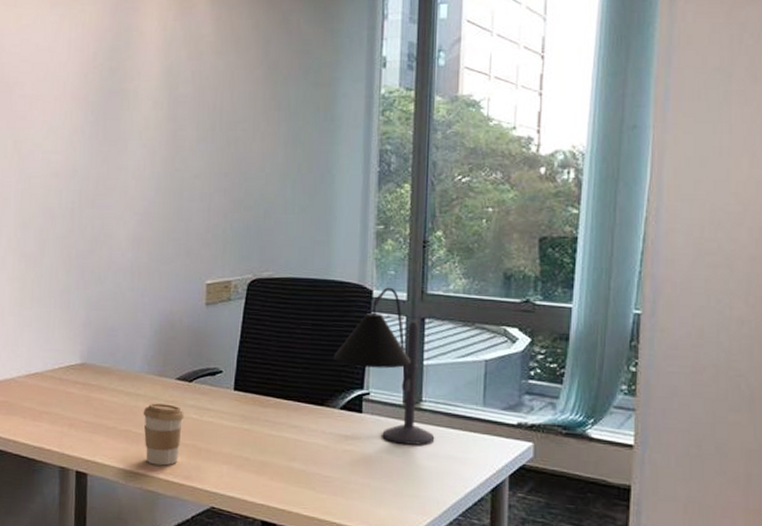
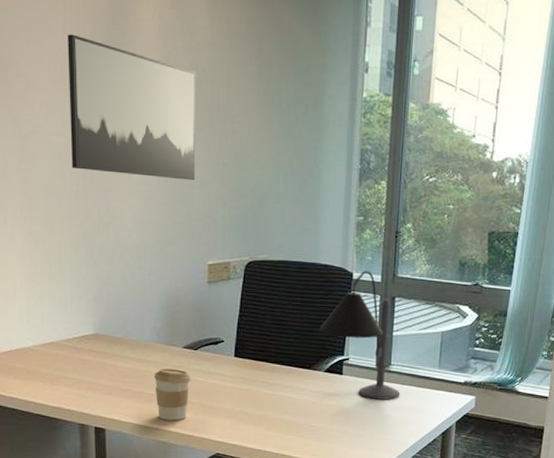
wall art: none [68,53,199,193] -> present [68,34,196,181]

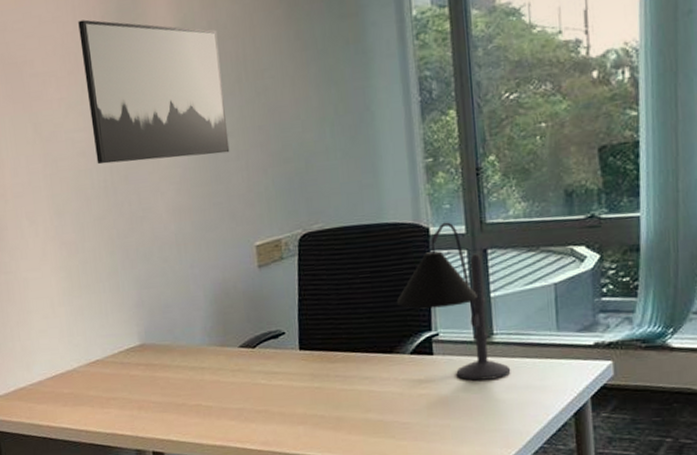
coffee cup: present [154,368,191,421] -> none [210,373,253,435]

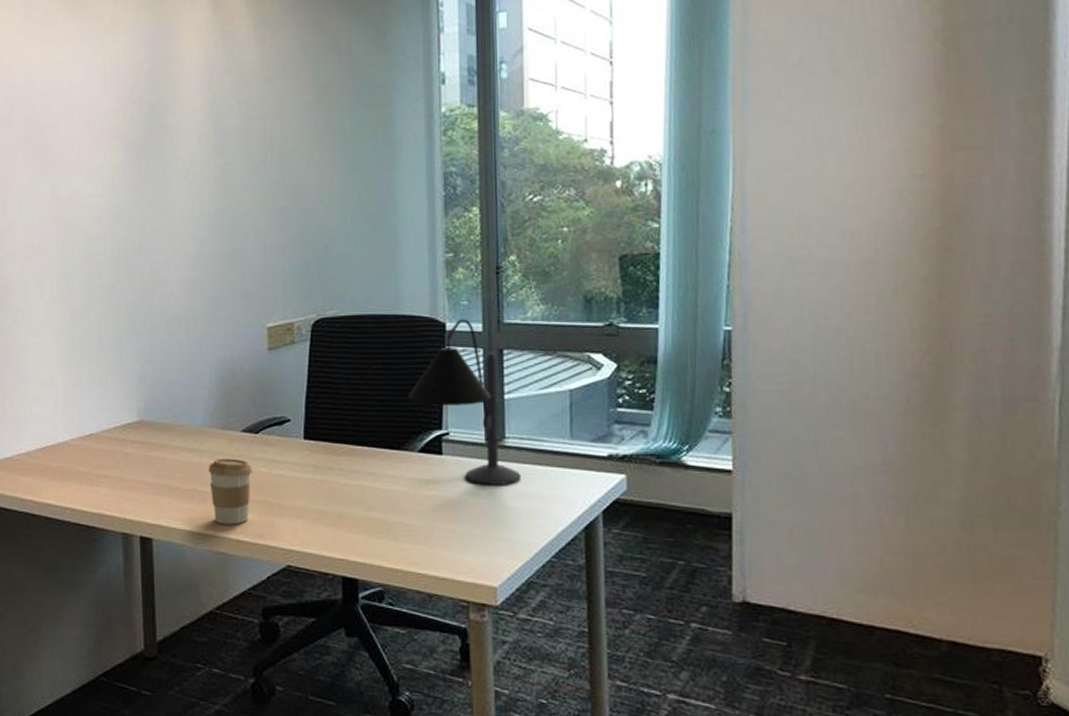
wall art: present [78,19,230,165] -> none [107,88,249,232]
coffee cup: none [210,373,253,435] -> present [208,459,252,525]

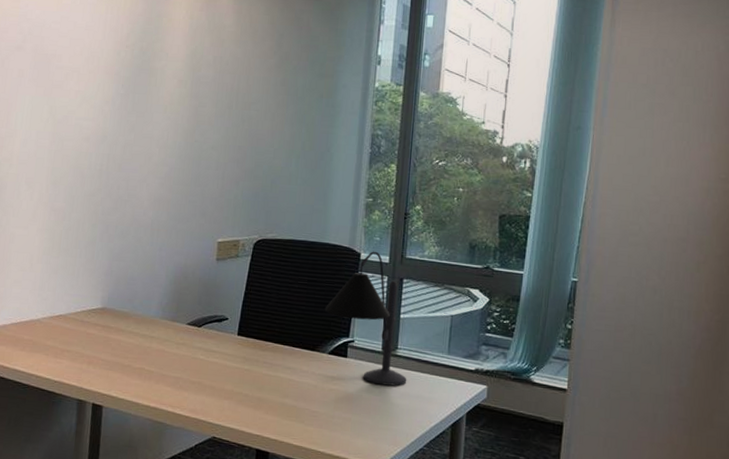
coffee cup: present [208,459,252,525] -> none [156,345,193,400]

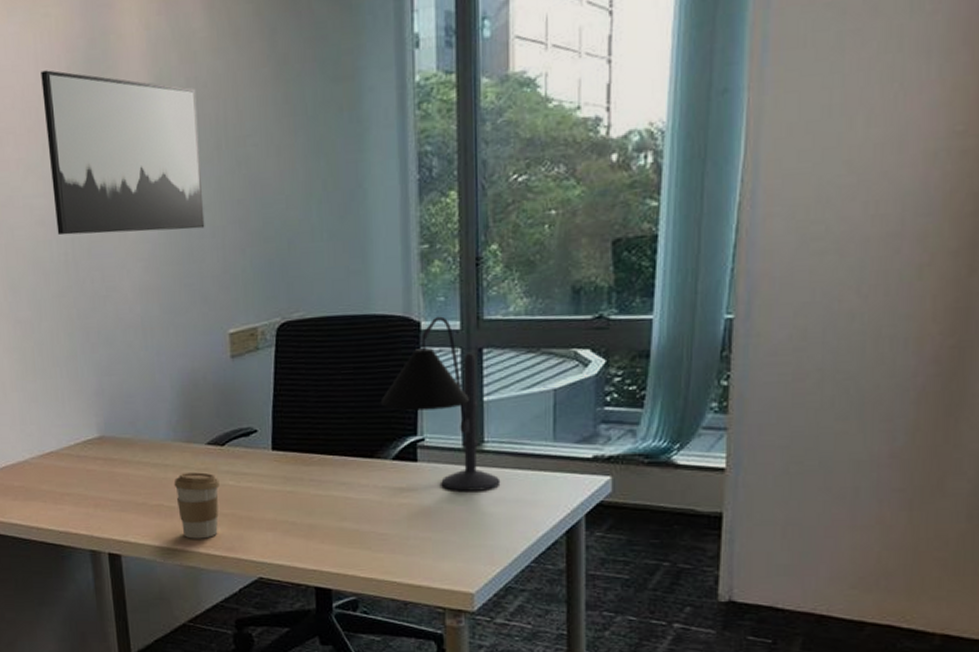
wall art: none [98,33,220,162] -> present [41,70,205,236]
coffee cup: none [156,345,193,400] -> present [174,472,220,539]

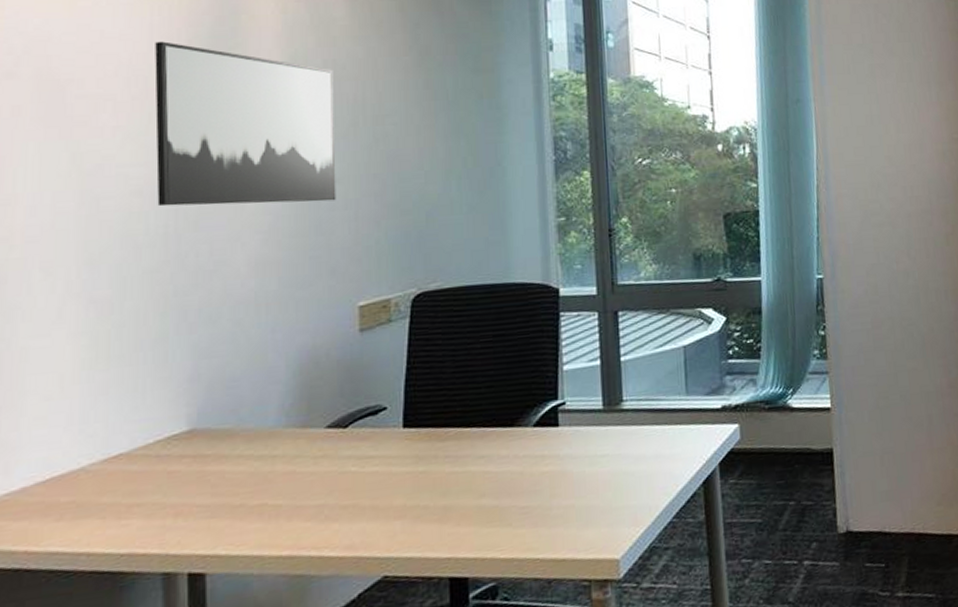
coffee cup: present [174,472,220,539] -> none [282,460,340,542]
desk lamp: present [380,316,501,491] -> none [520,283,640,453]

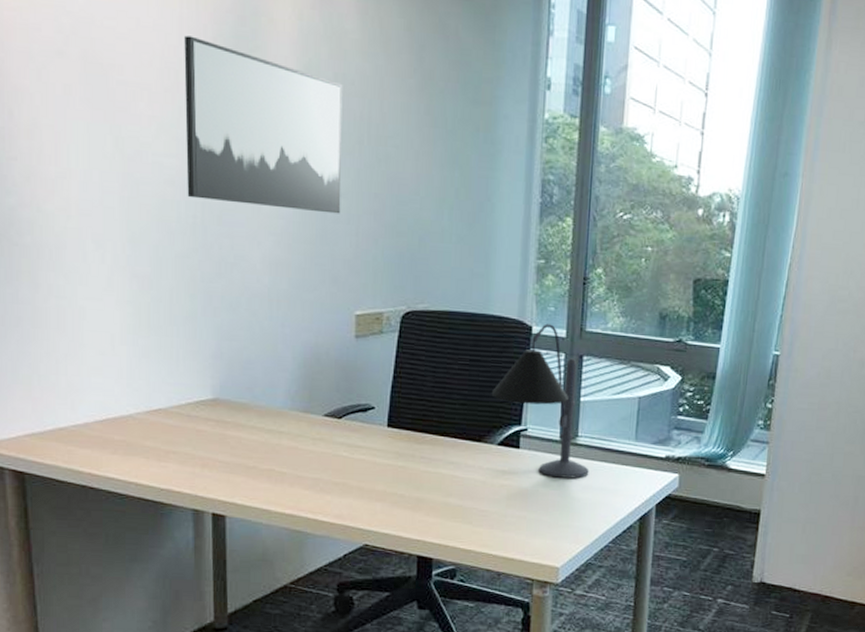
desk lamp: none [520,283,640,453] -> present [491,323,589,479]

